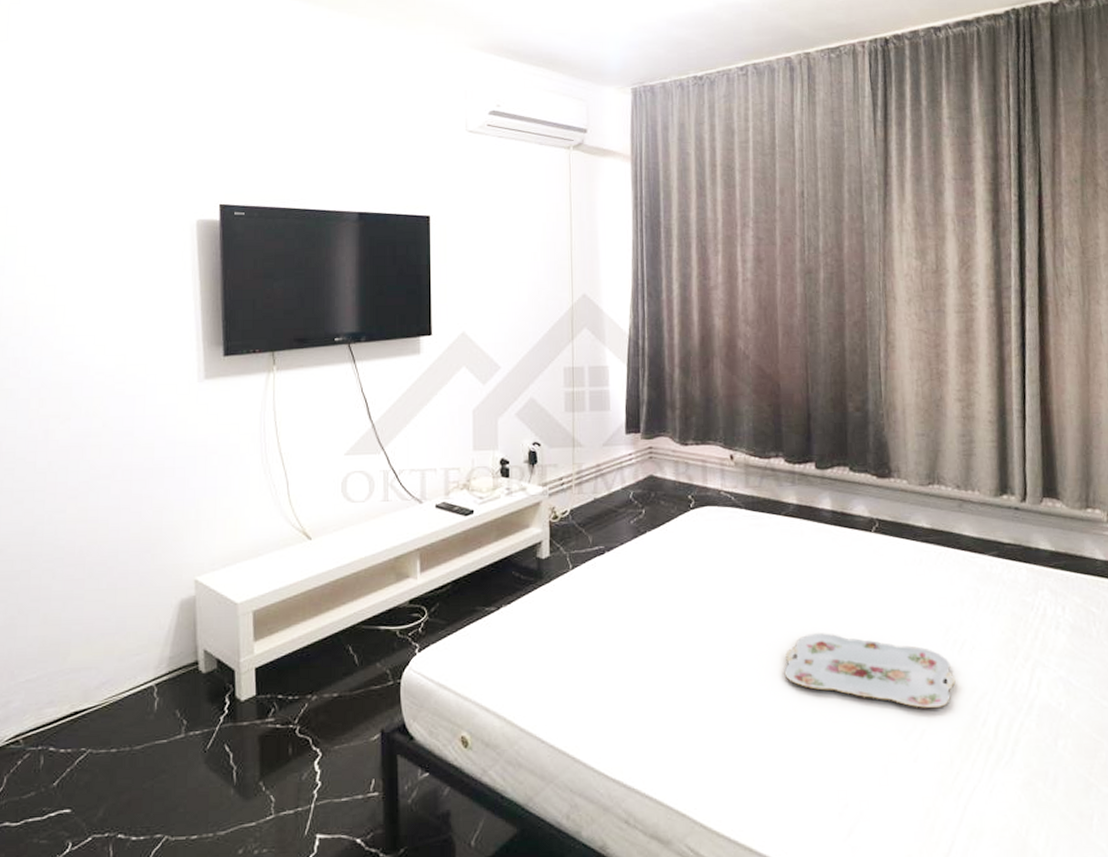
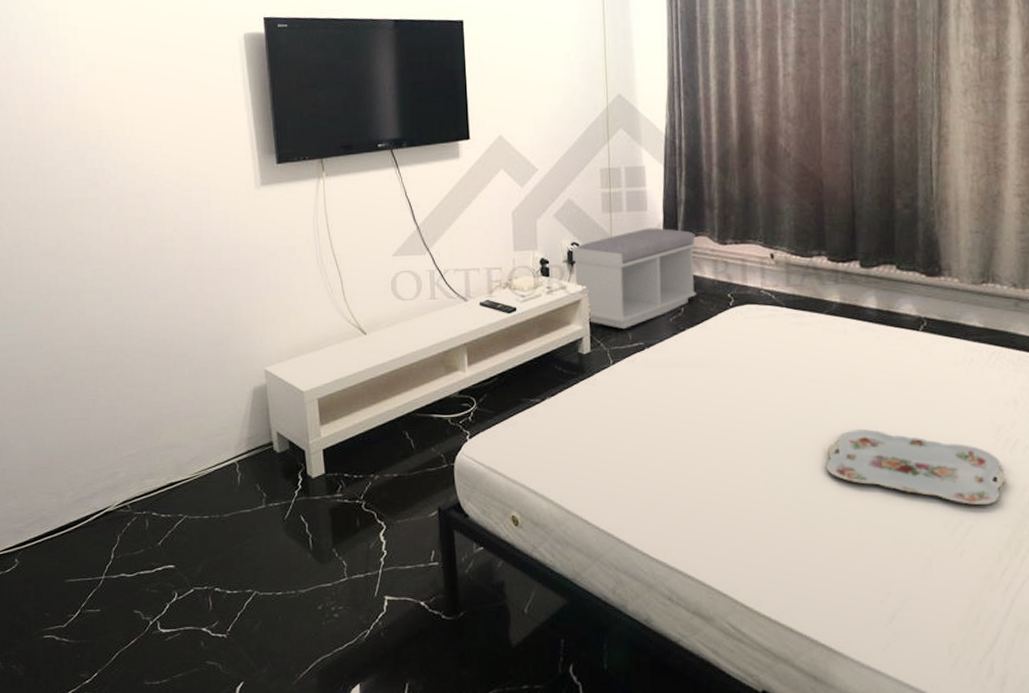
bench: none [533,428,658,533] -> present [572,227,697,330]

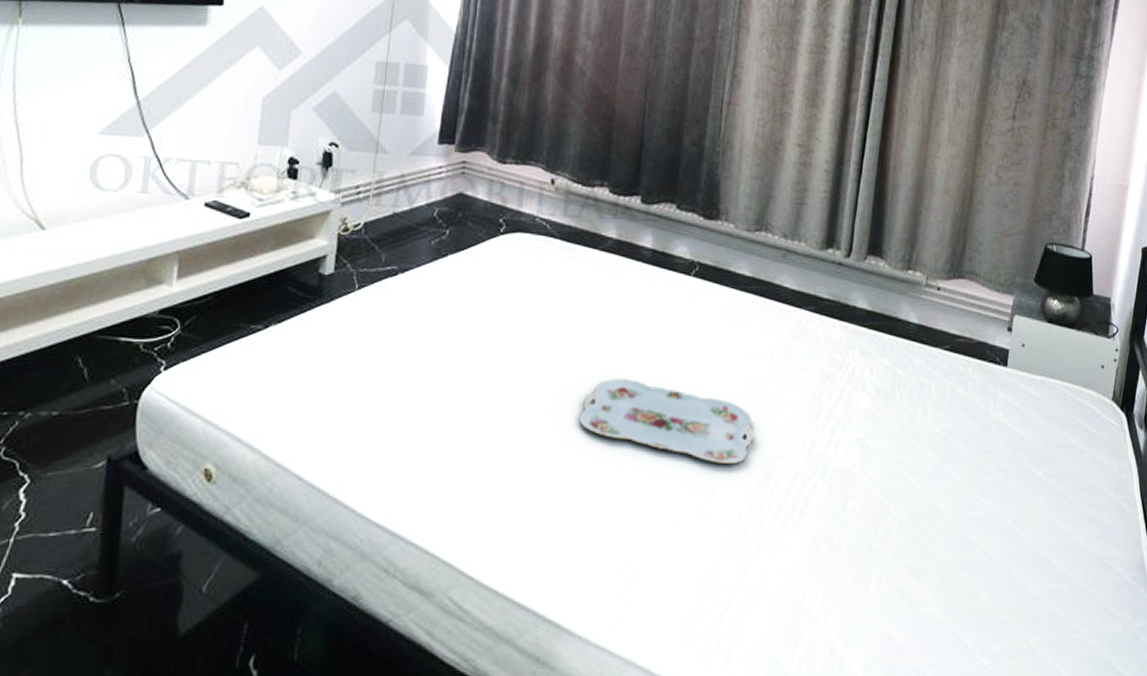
bench: present [572,227,697,330] -> none [327,135,473,250]

